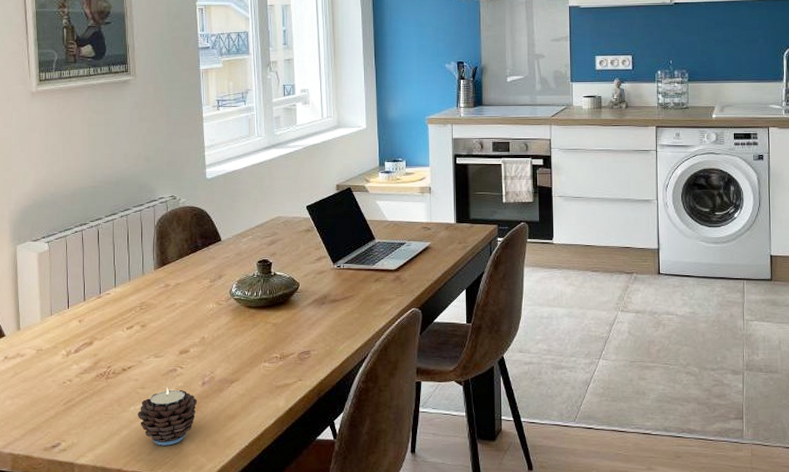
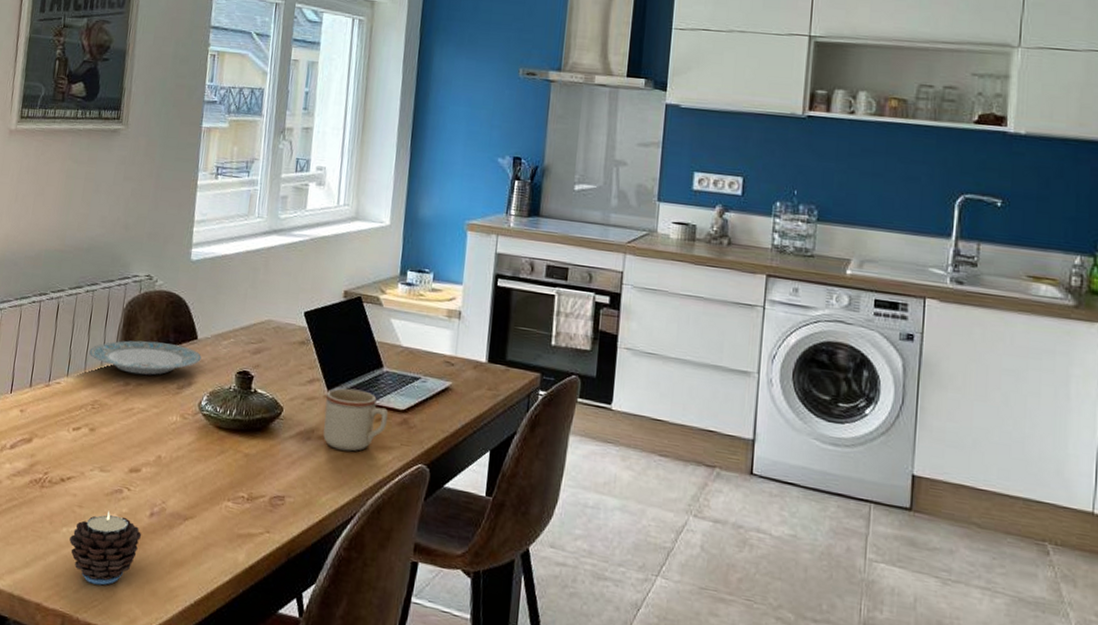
plate: none [131,248,227,277] -> present [89,340,202,375]
mug: none [333,259,384,308] -> present [323,388,389,452]

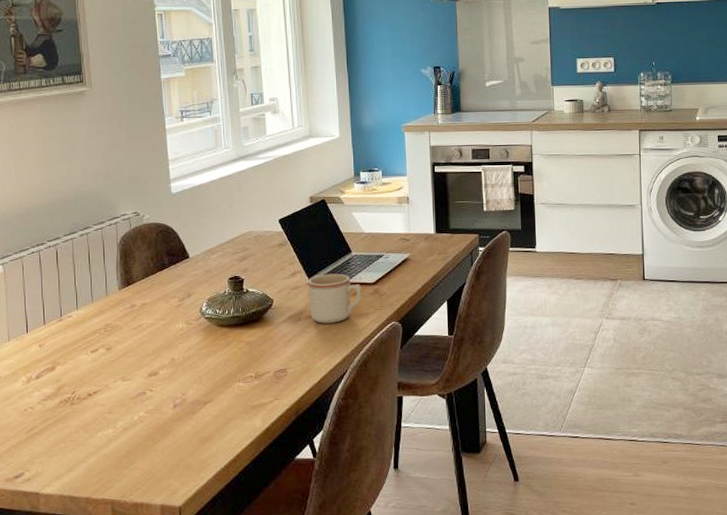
candle: present [69,511,142,585] -> none [106,411,169,472]
plate: present [89,340,202,375] -> none [93,265,196,297]

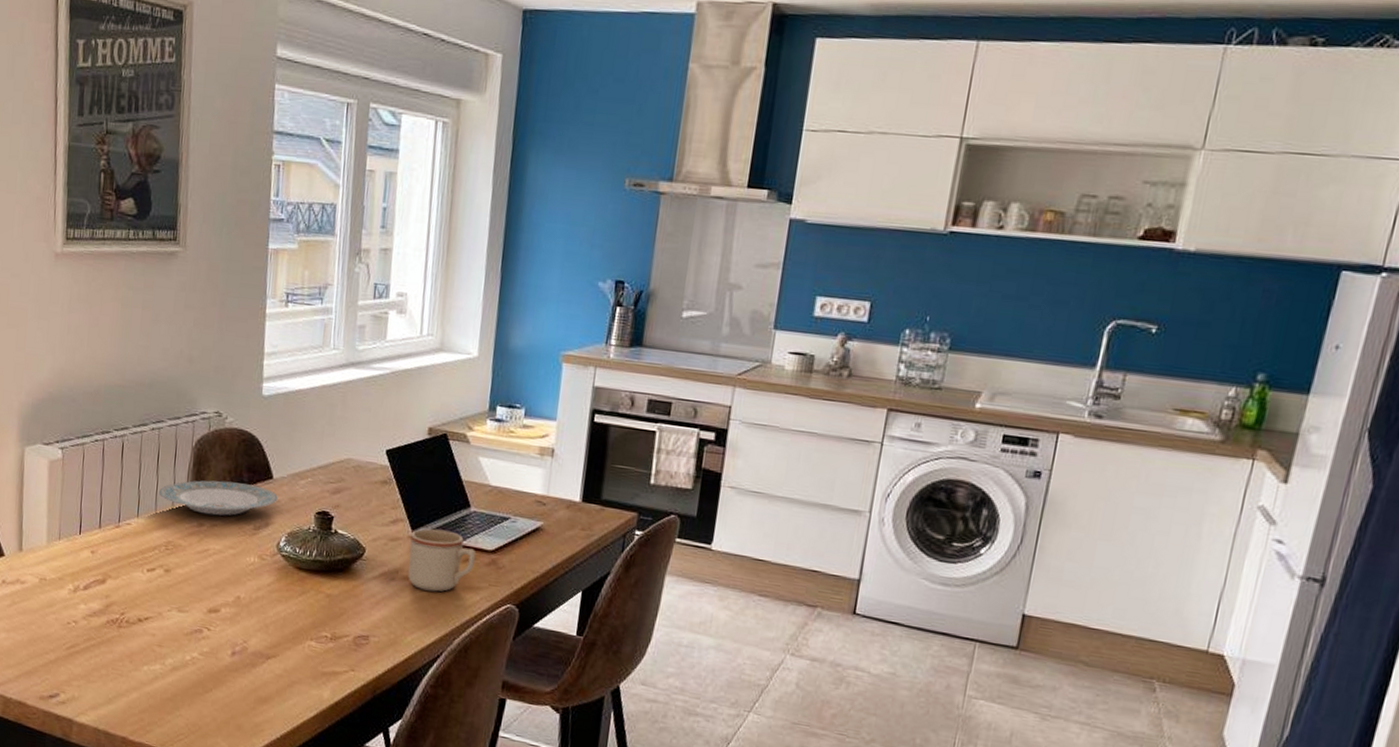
plate: none [93,265,196,297] -> present [158,480,278,516]

